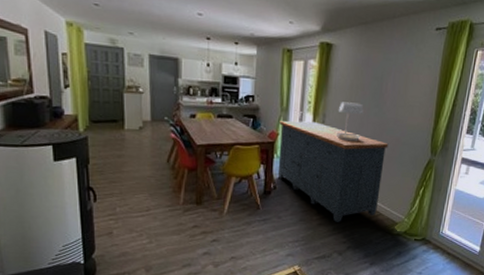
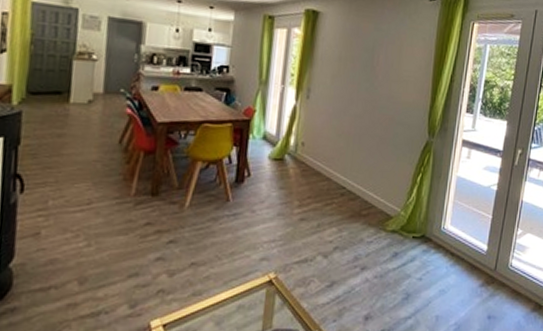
sideboard: present [277,120,389,222] -> none [253,95,381,217]
lamp: present [337,102,364,142] -> none [323,75,354,121]

